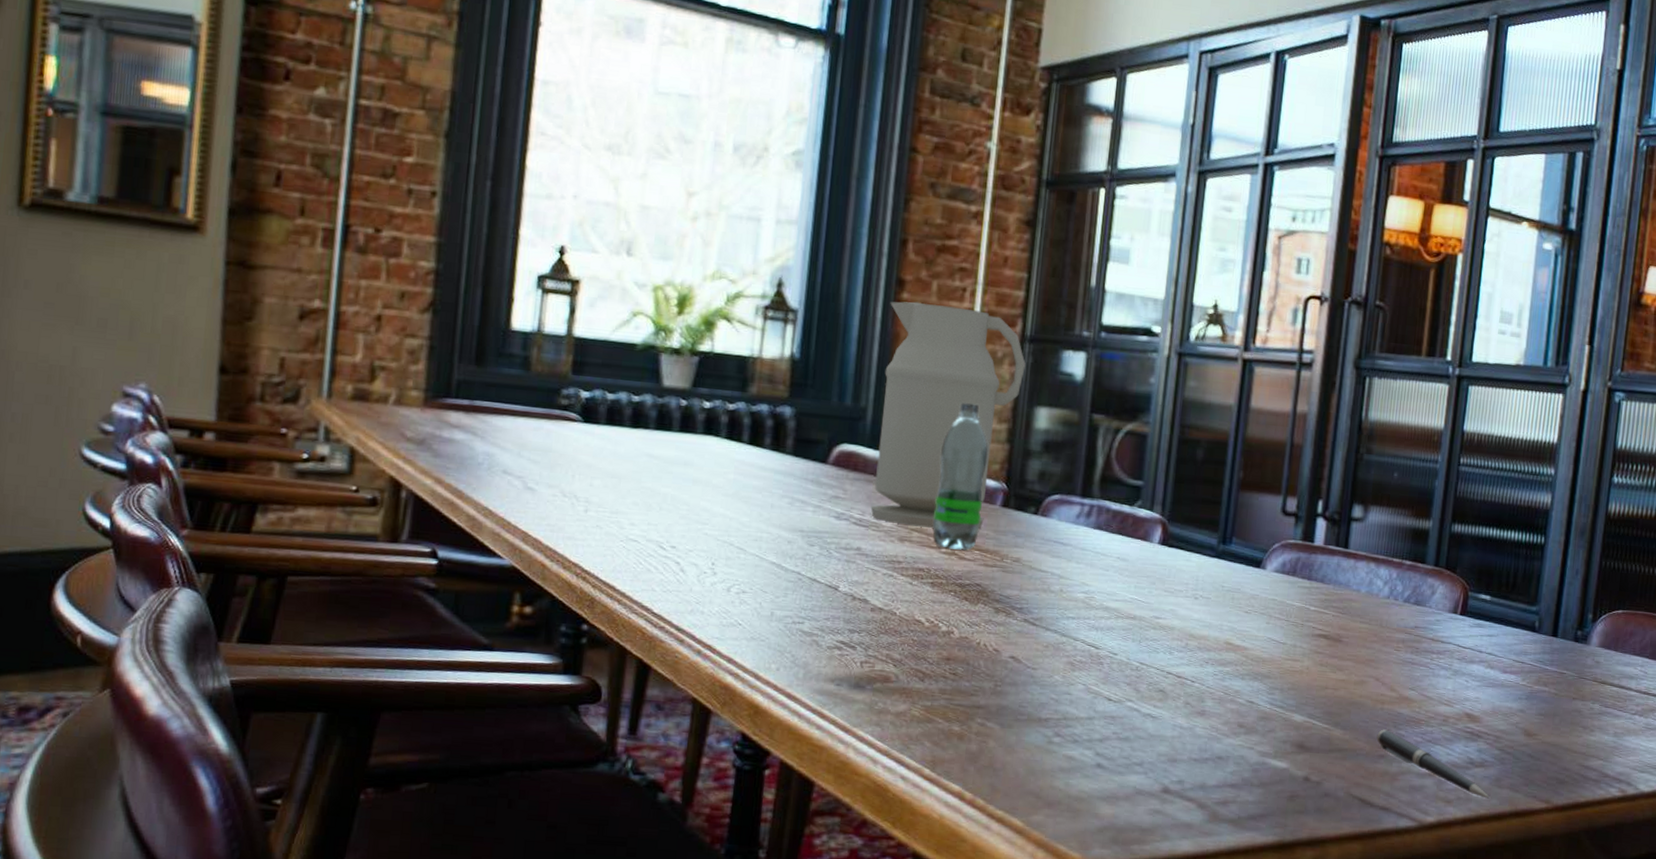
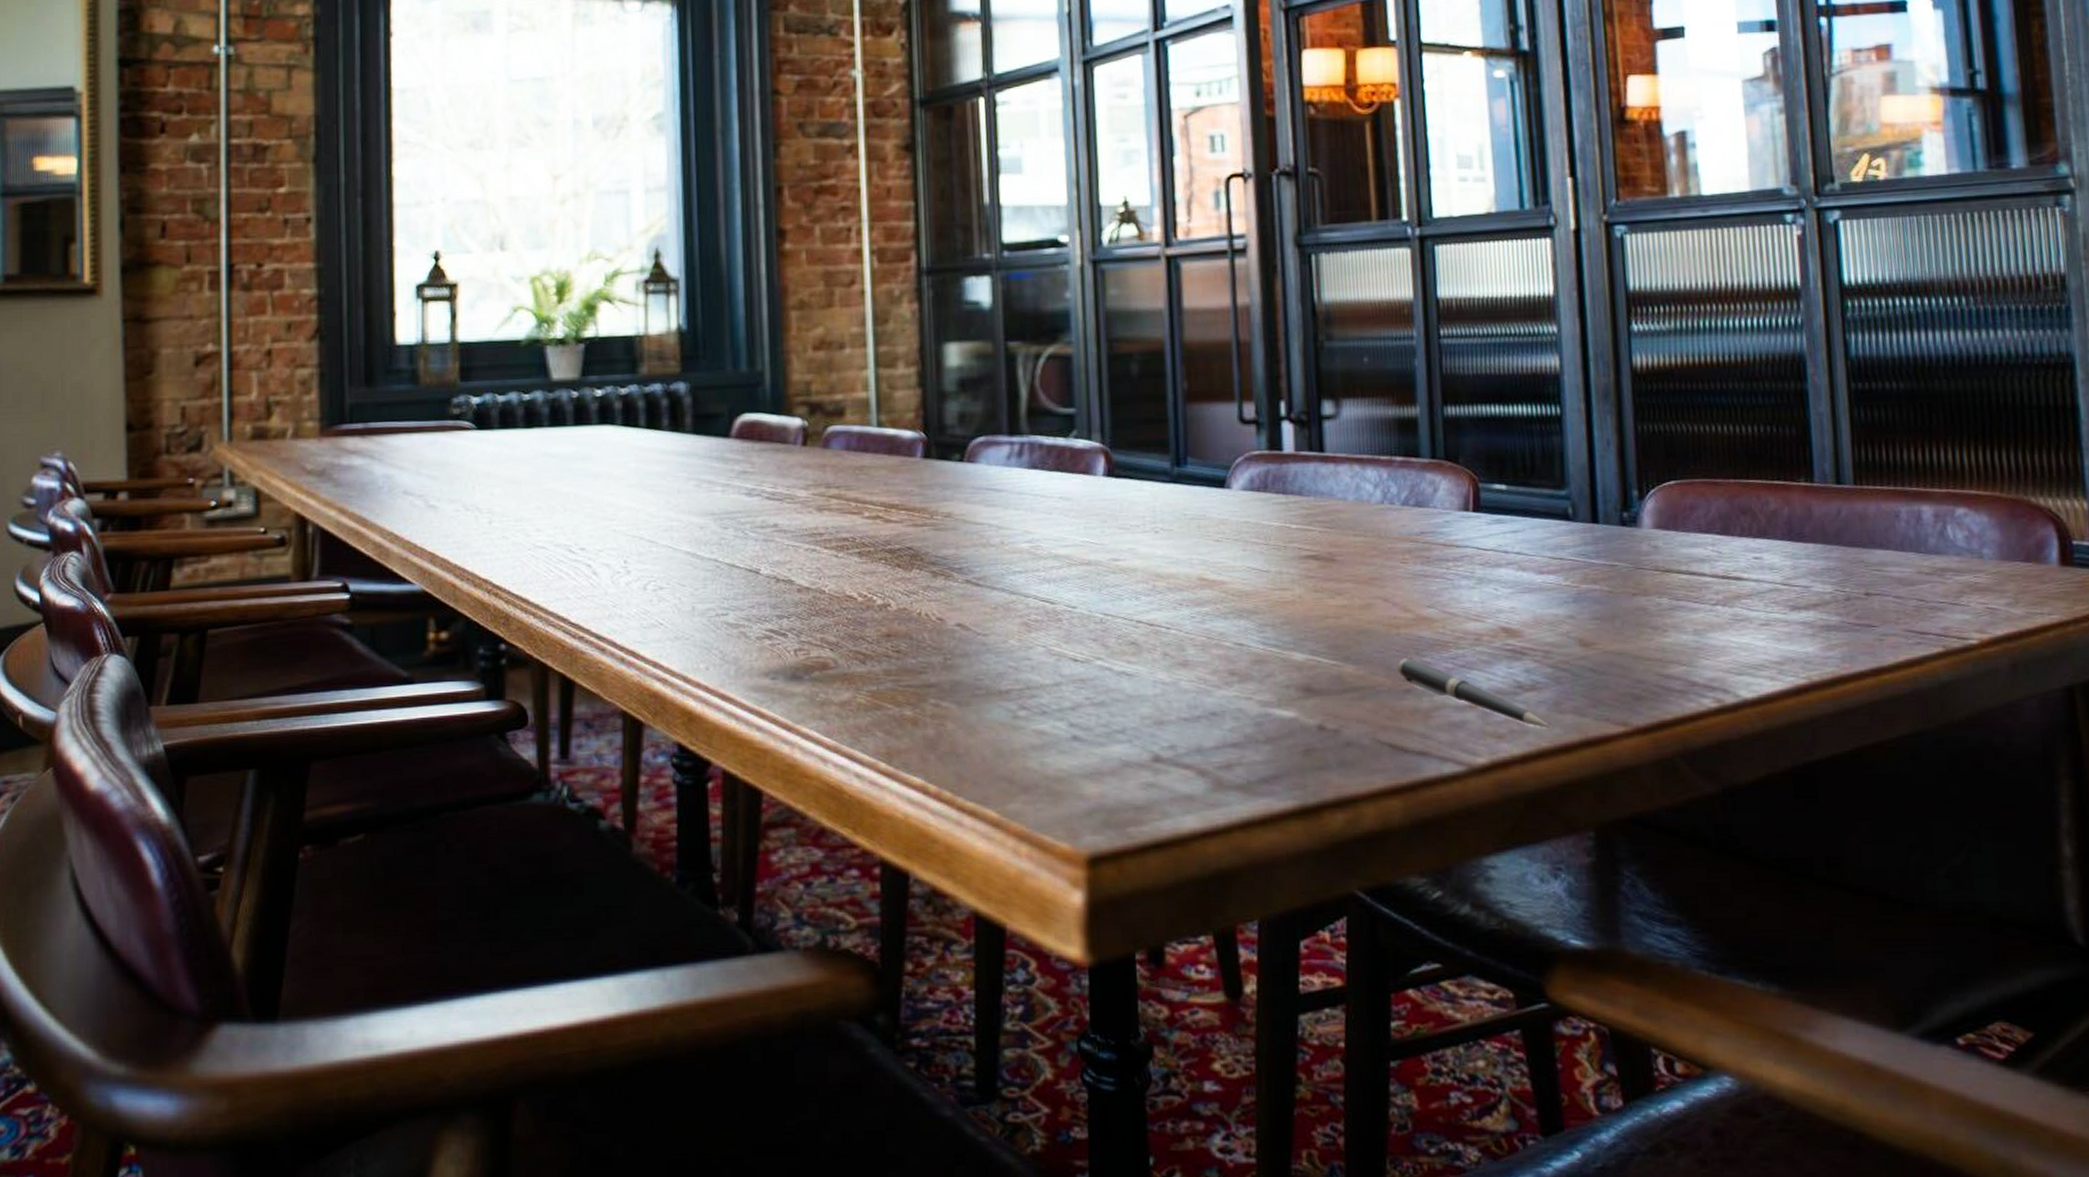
water jug: present [870,301,1026,529] -> none [773,249,927,493]
bottle: present [932,403,988,551] -> none [849,350,902,513]

